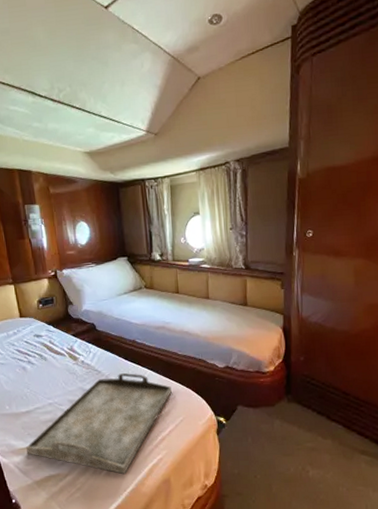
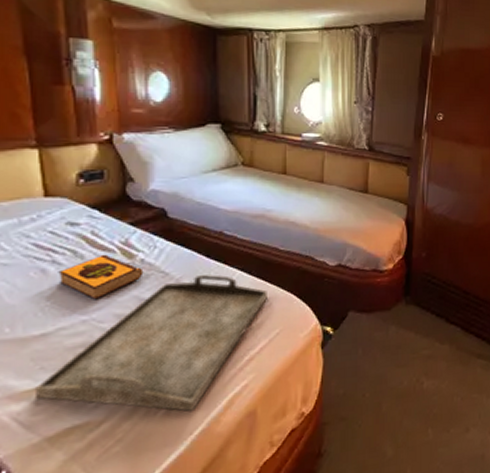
hardback book: none [32,357,84,389] -> present [58,254,144,300]

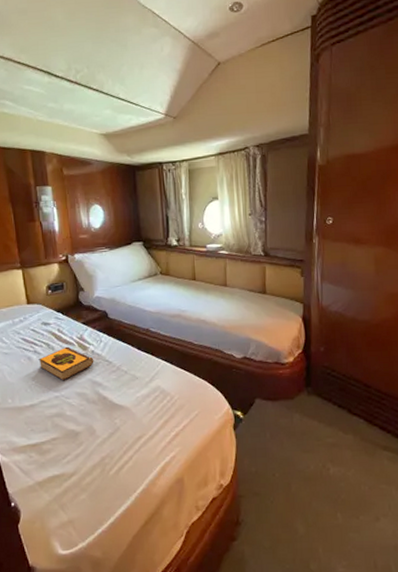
serving tray: present [36,275,267,411] -> none [29,364,187,473]

